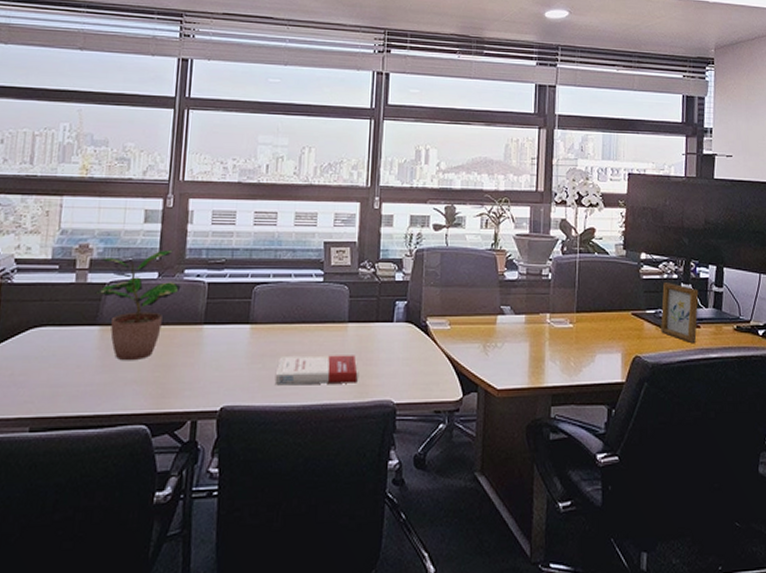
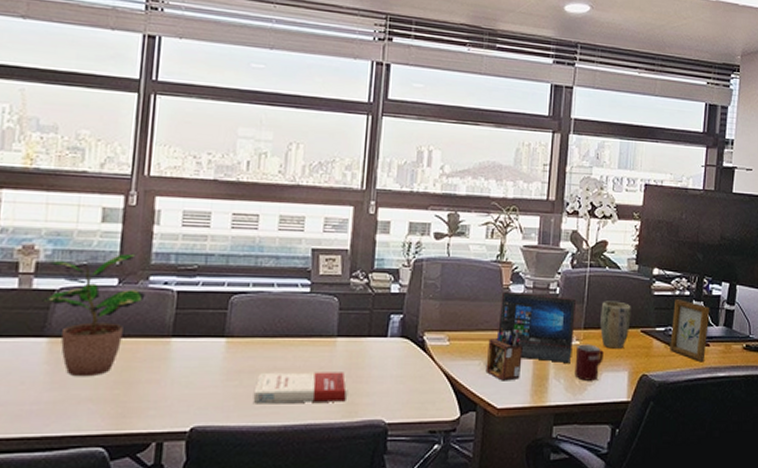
desk organizer: none [485,312,519,363] -> present [485,328,523,381]
laptop: none [495,277,569,345] -> present [498,291,577,362]
mug: none [569,327,597,362] -> present [574,344,604,381]
plant pot: none [592,285,621,331] -> present [600,301,631,349]

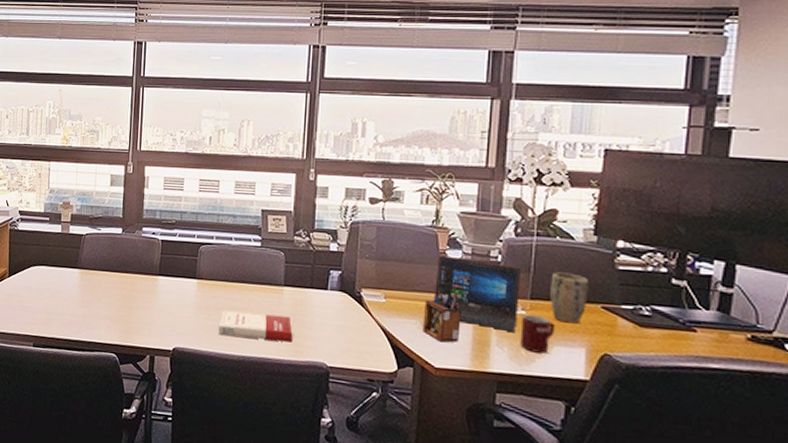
potted plant: present [42,253,146,377] -> none [75,209,140,301]
picture frame: present [670,298,710,363] -> none [640,274,697,349]

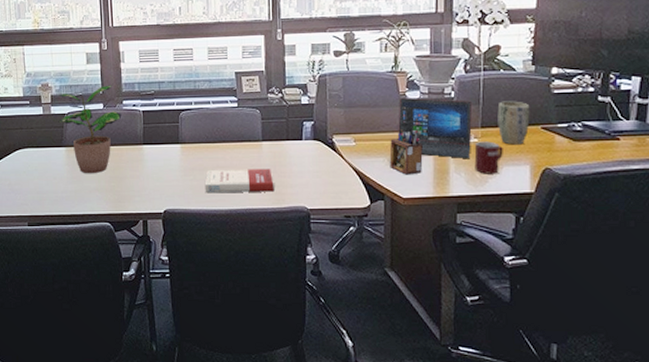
potted plant: none [75,209,140,301] -> present [58,85,122,174]

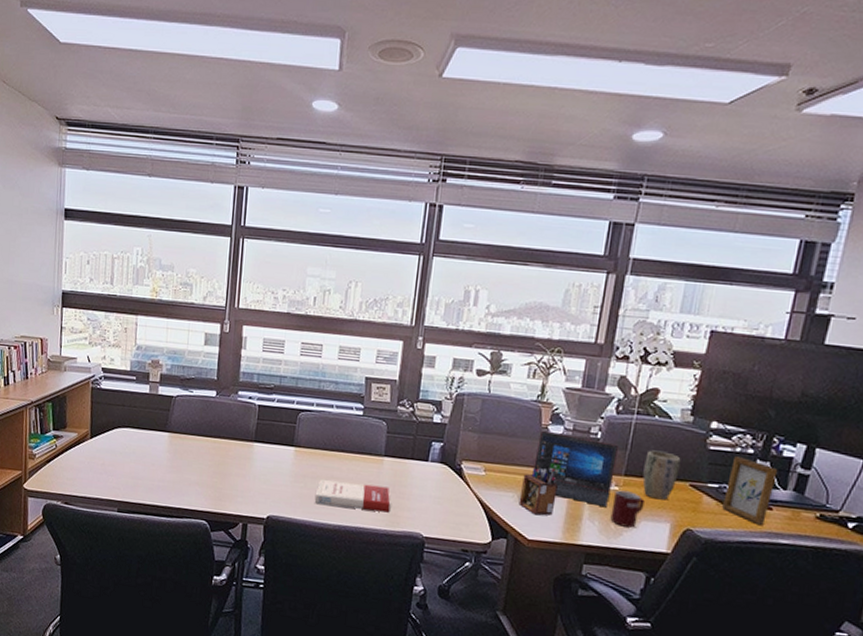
potted plant: present [58,85,122,174] -> none [165,371,235,466]
picture frame: none [574,95,619,156] -> present [722,455,778,526]

